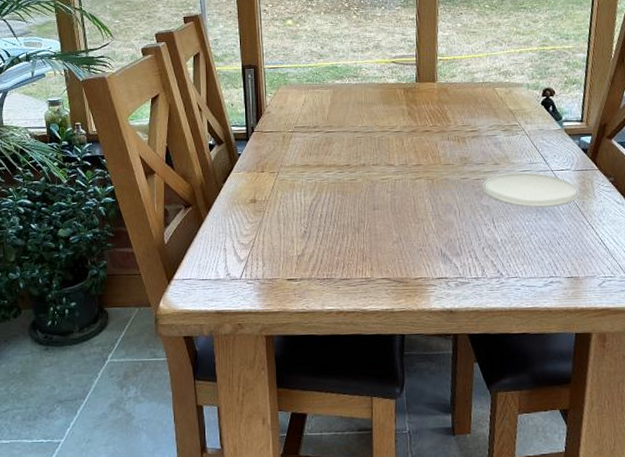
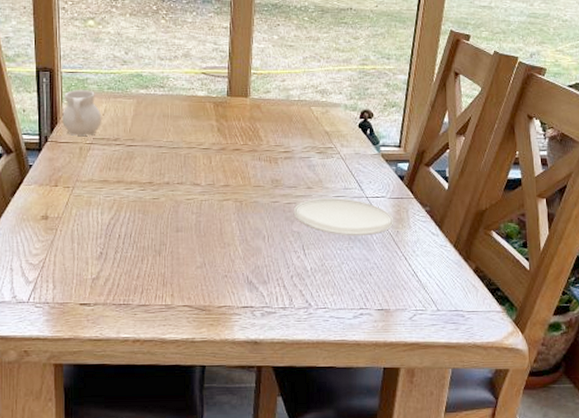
cream pitcher: none [266,83,303,125] -> present [62,90,103,136]

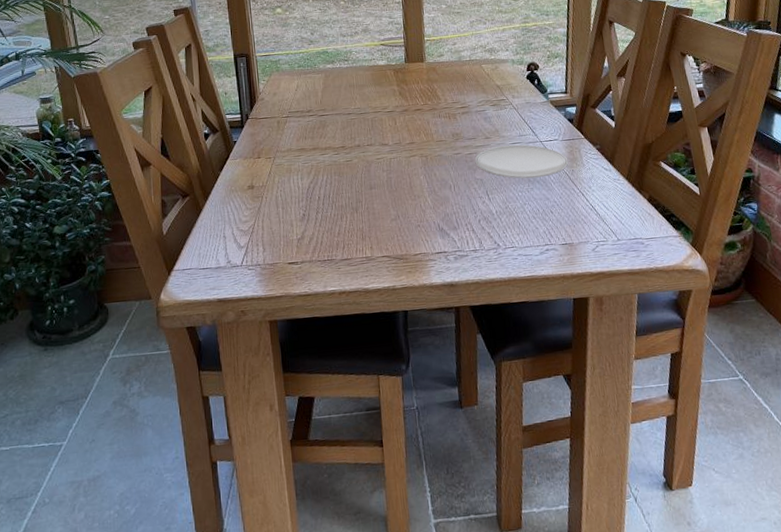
cream pitcher: present [62,90,103,136] -> none [260,69,296,112]

